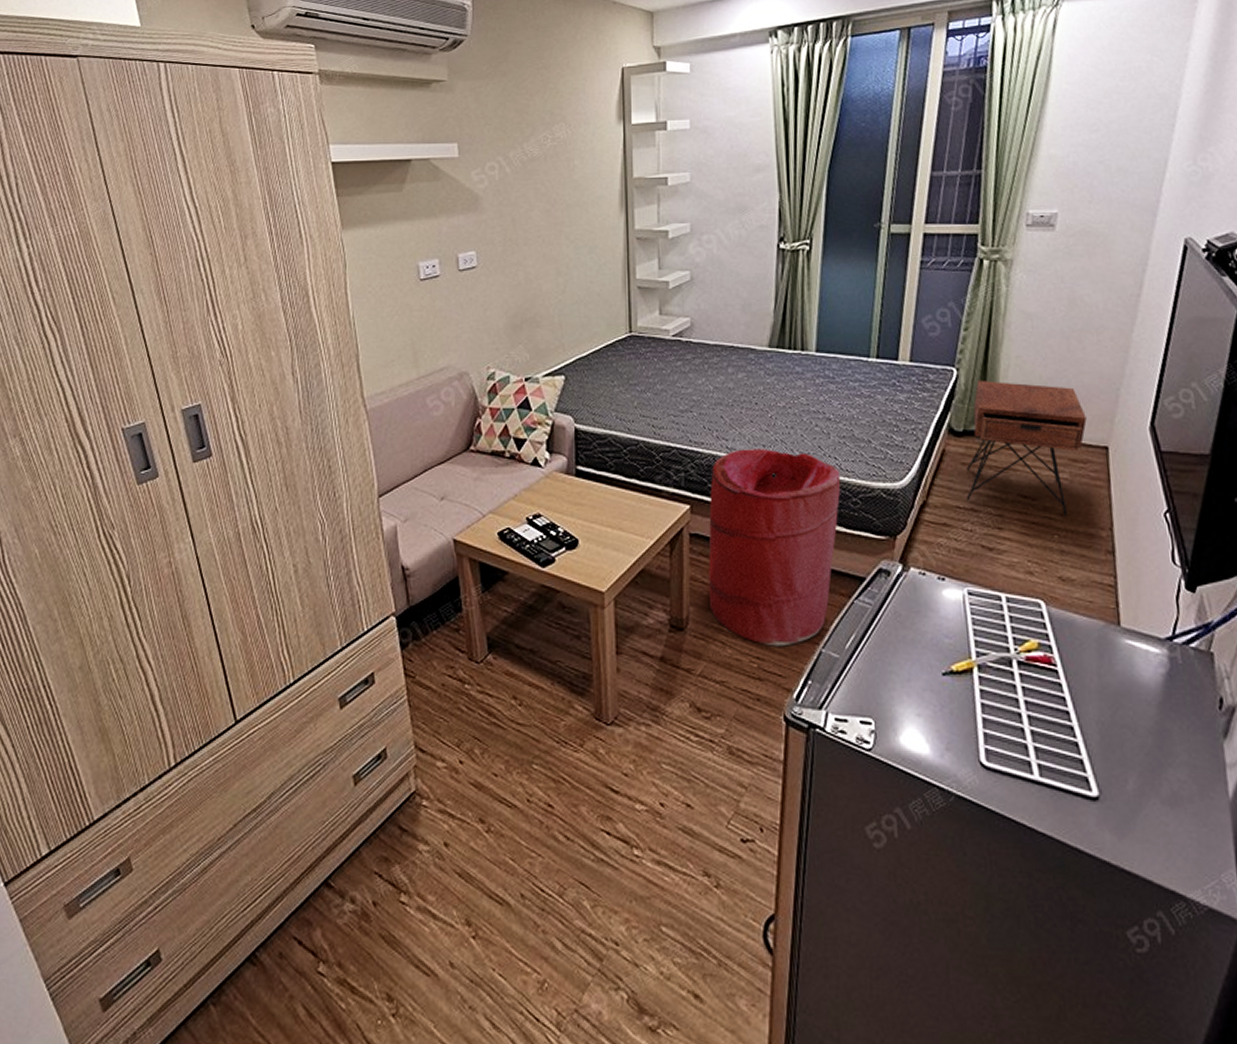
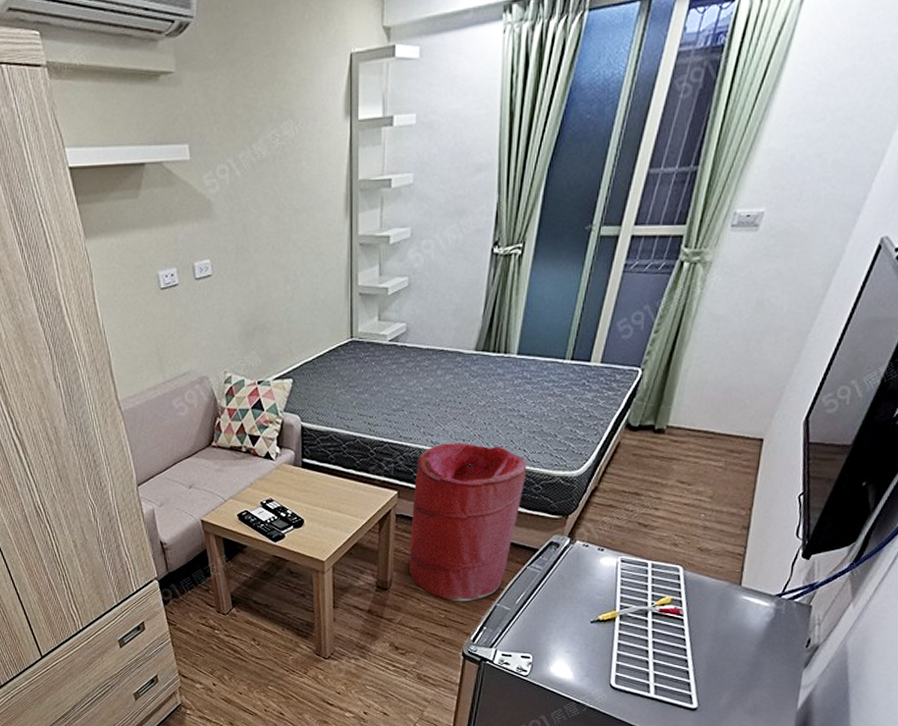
nightstand: present [966,380,1087,516] -> none [632,380,750,498]

